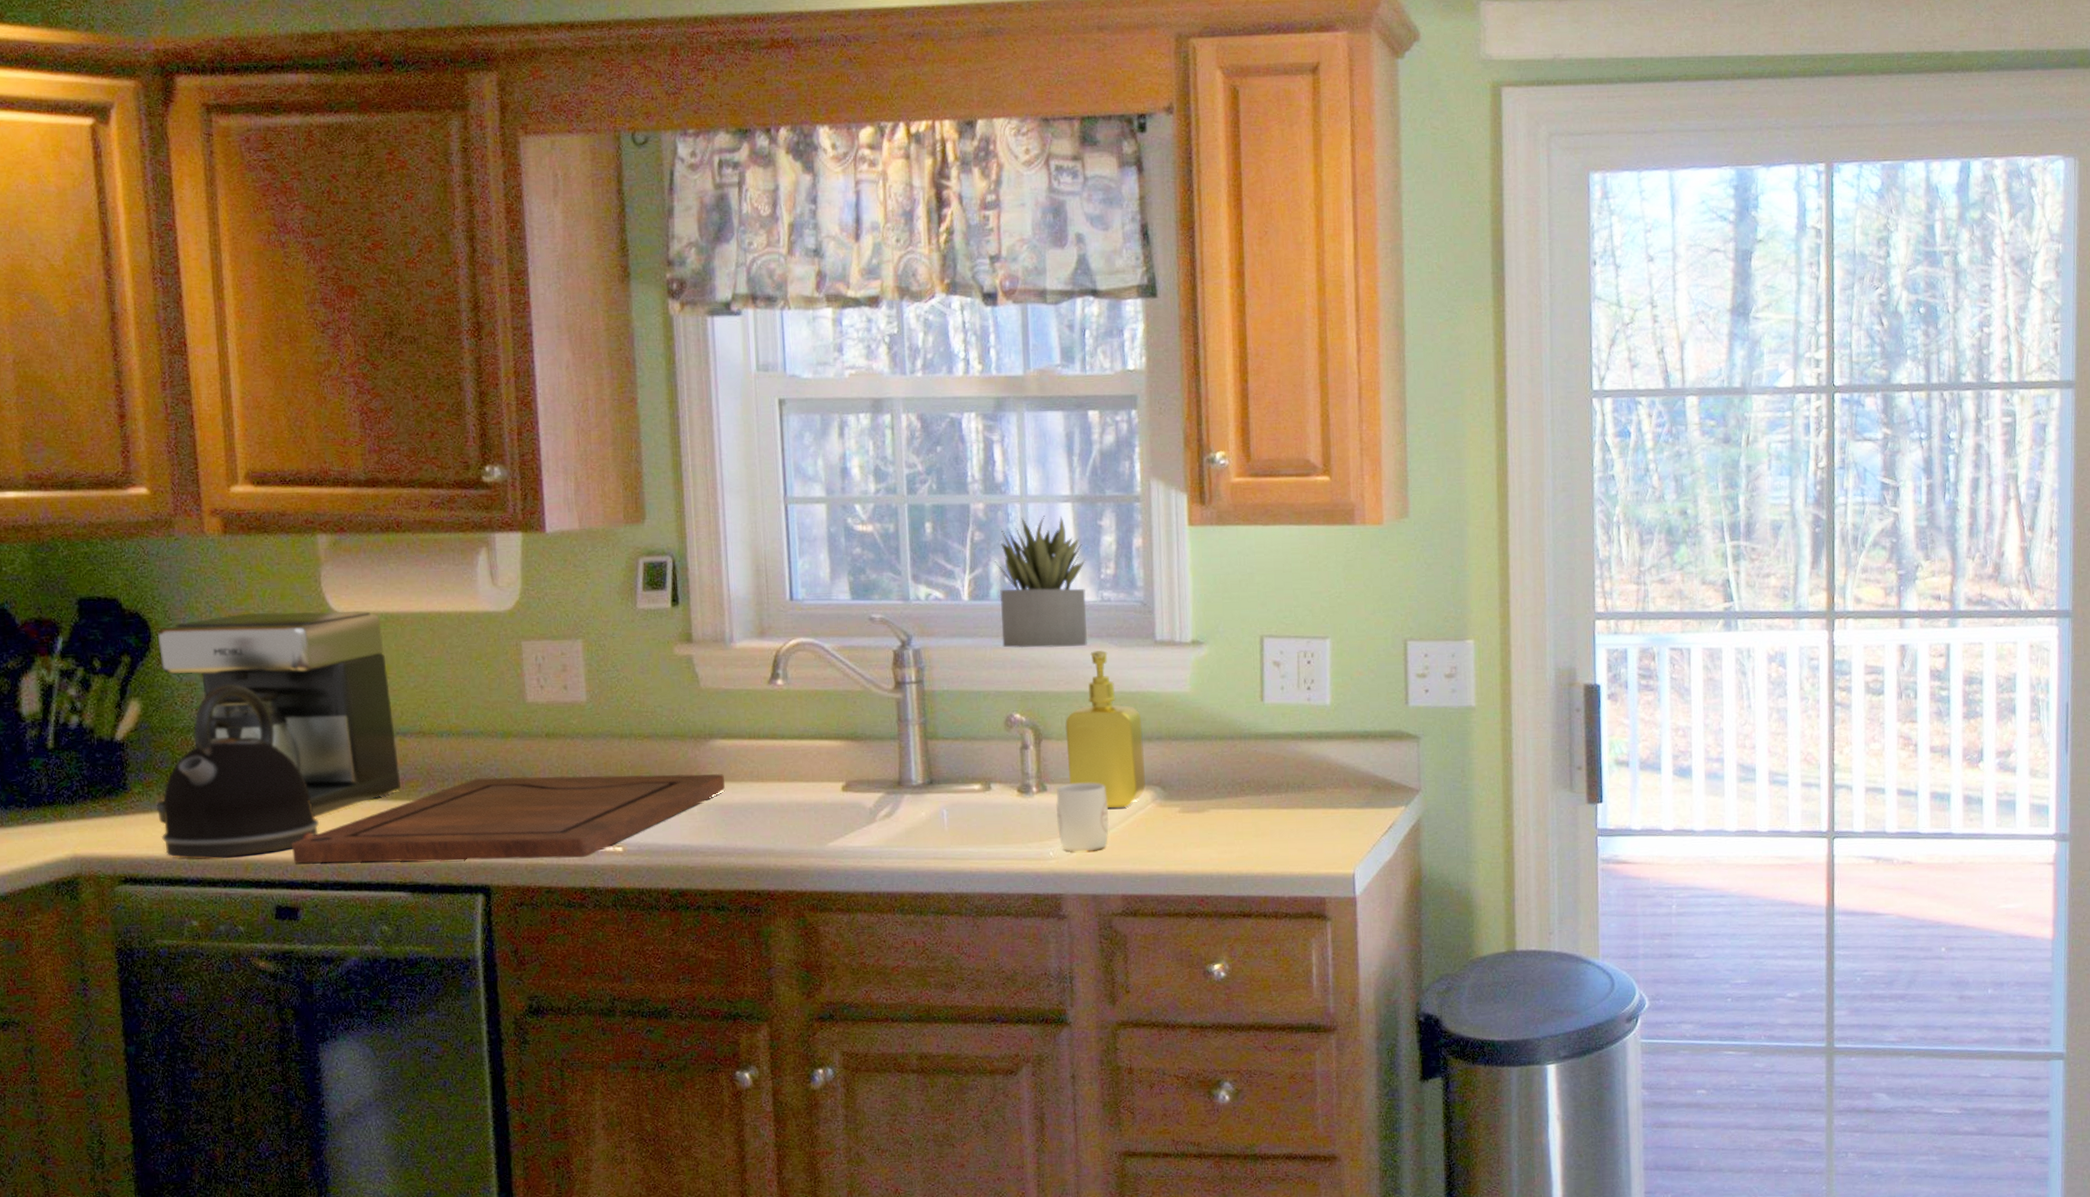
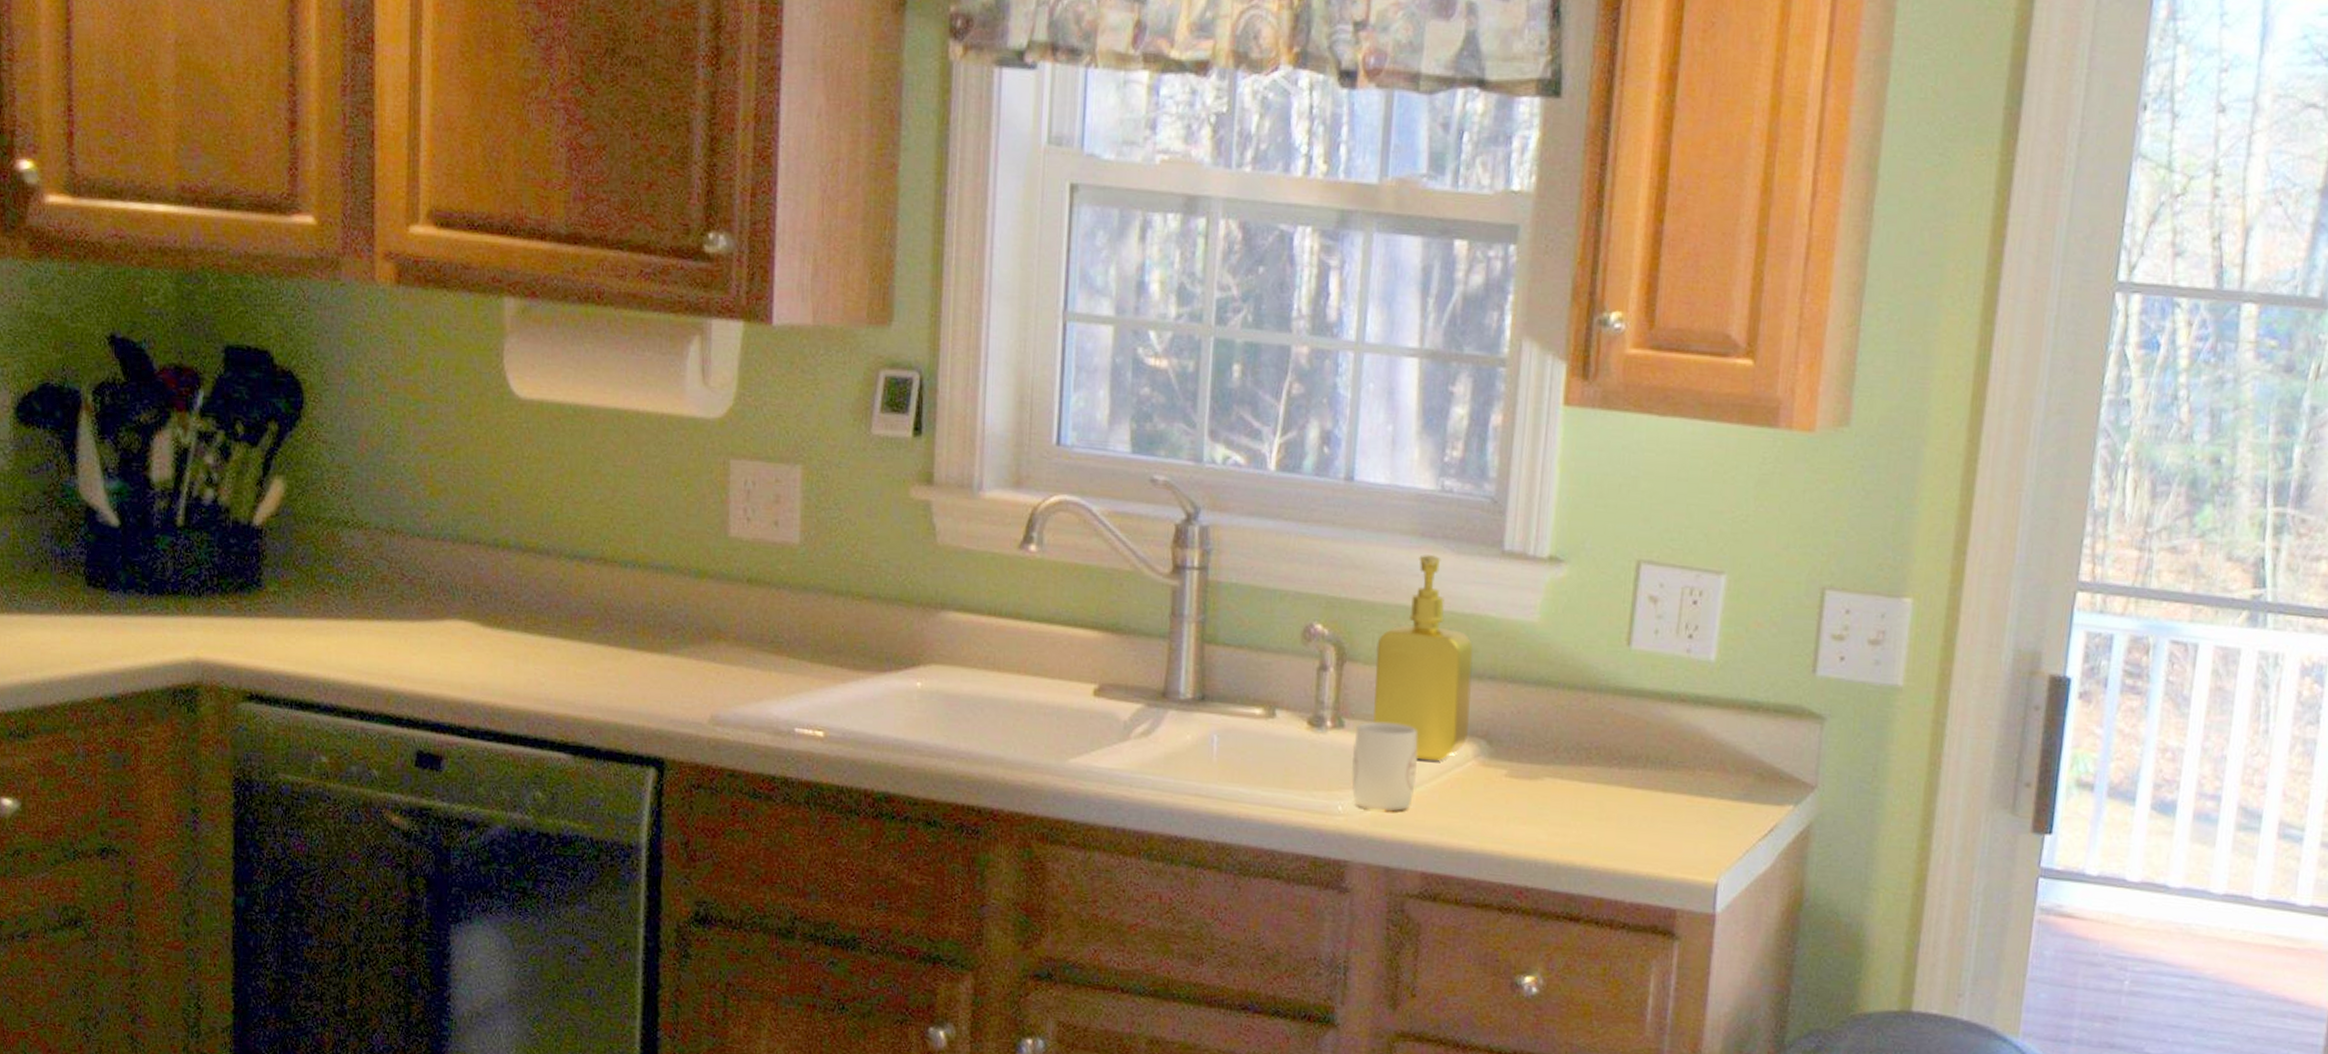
coffee maker: present [156,611,401,825] -> none [292,385,573,649]
kettle: present [161,684,320,859] -> none [294,472,476,686]
cutting board: present [292,773,726,863] -> none [441,623,954,739]
succulent plant: present [994,516,1088,649] -> none [1311,371,1428,547]

